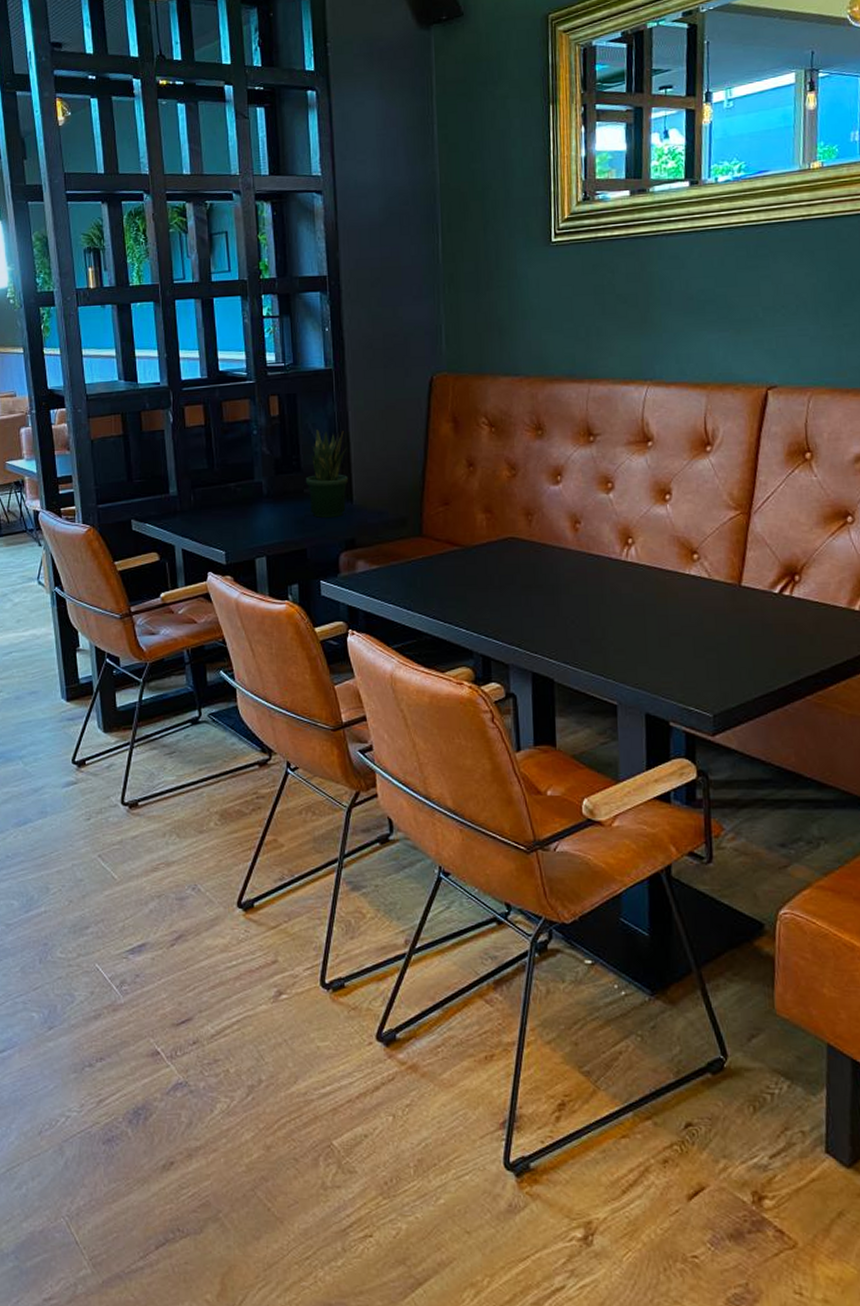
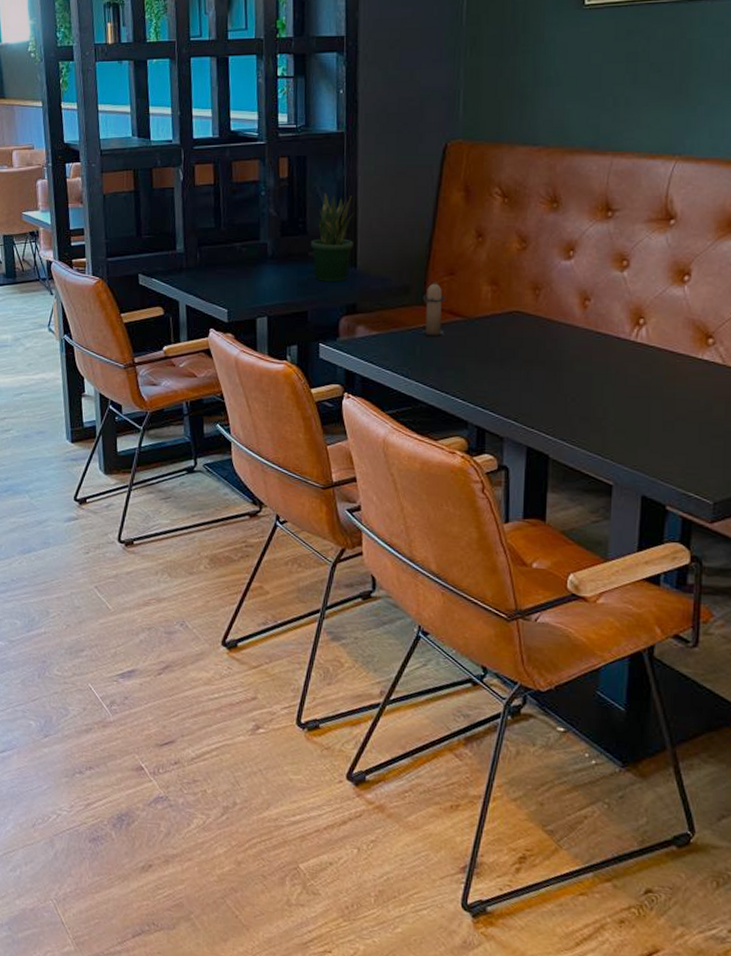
candle: none [419,510,444,568] -> present [421,279,446,338]

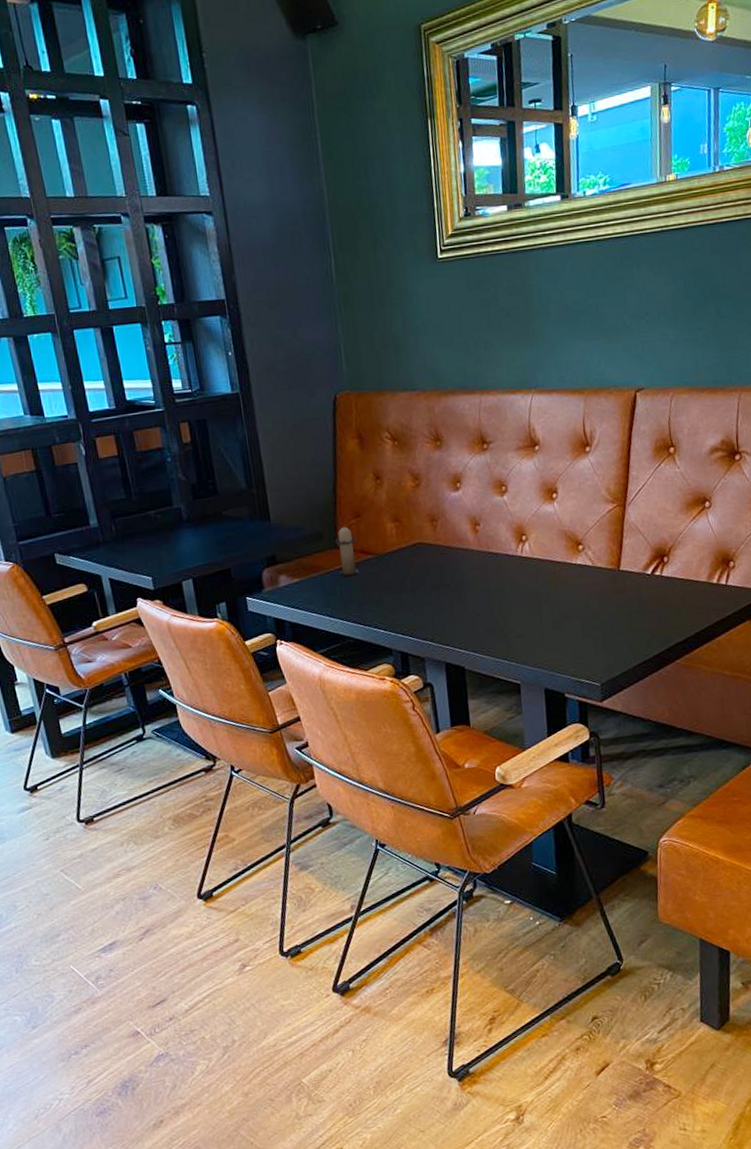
planter: present [311,193,354,283] -> none [223,453,265,538]

